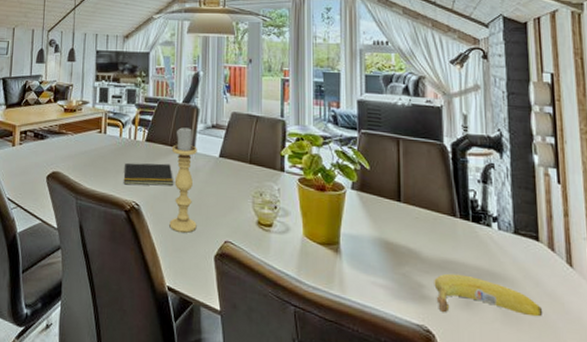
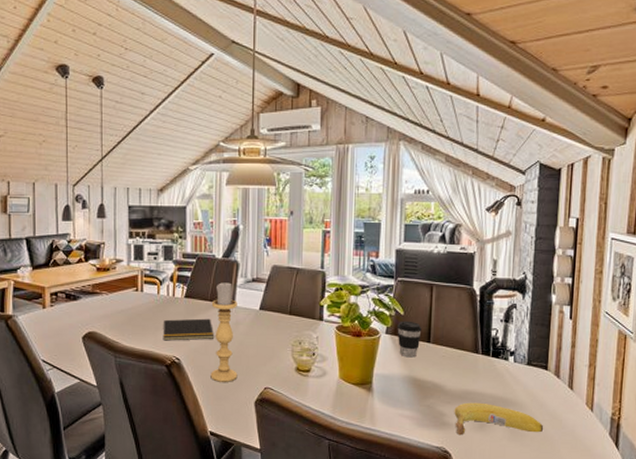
coffee cup: none [363,176,391,218] -> present [397,321,422,358]

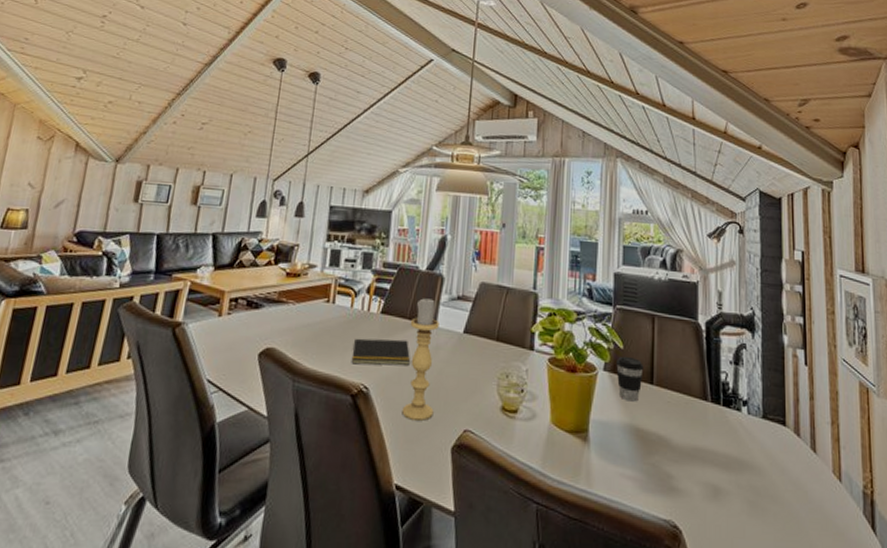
fruit: present [454,402,544,436] -> none [683,462,788,507]

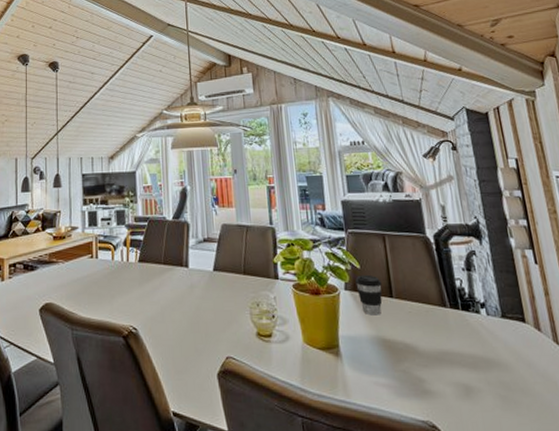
notepad: present [351,338,411,366] -> none [118,283,171,309]
candle holder: present [402,297,439,421] -> none [165,243,197,353]

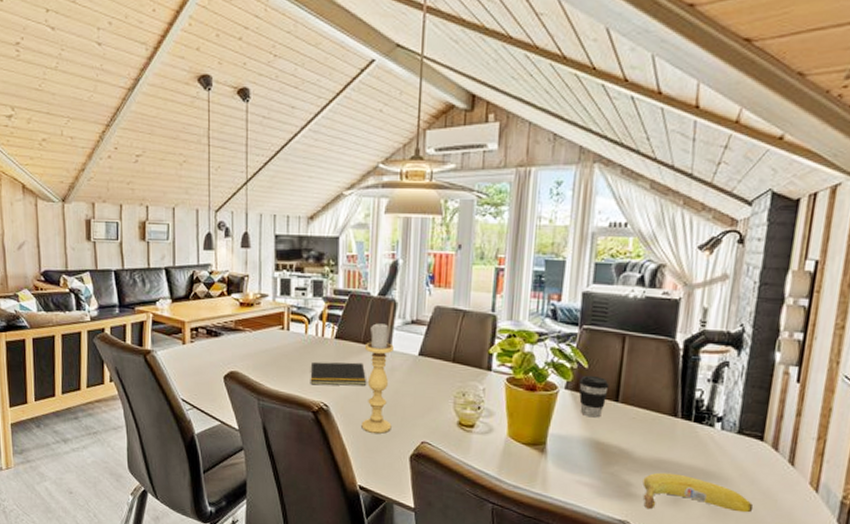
notepad: none [118,283,171,309] -> present [310,361,367,386]
candle holder: none [165,243,197,353] -> present [361,322,394,434]
fruit: none [433,364,539,406] -> present [642,472,754,513]

